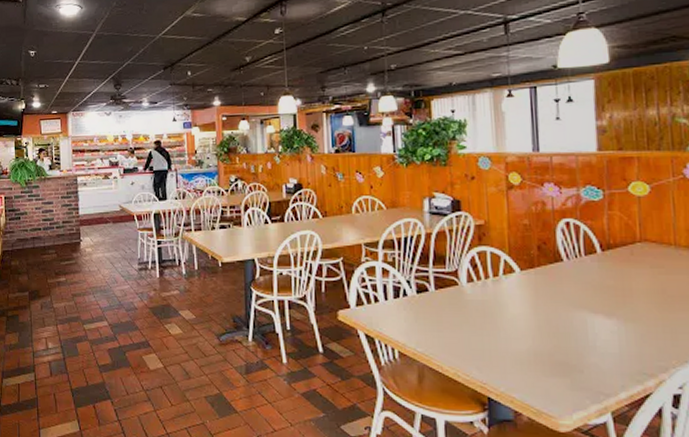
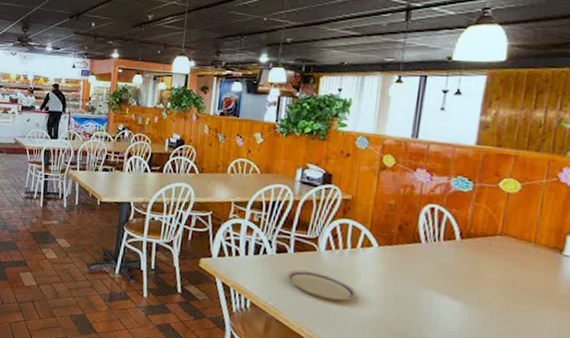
plate: none [433,307,509,338] -> present [287,269,358,302]

